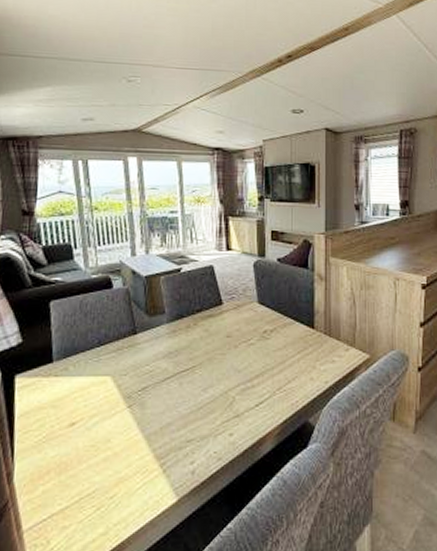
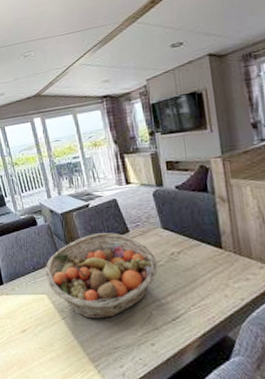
fruit basket: none [113,304,249,406] -> present [45,232,158,319]

